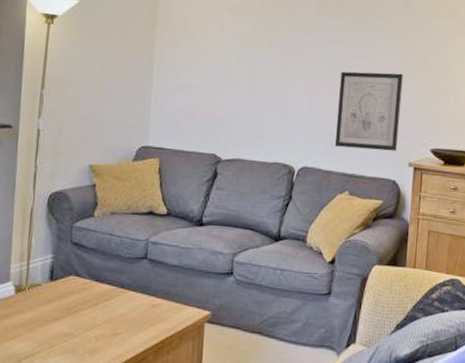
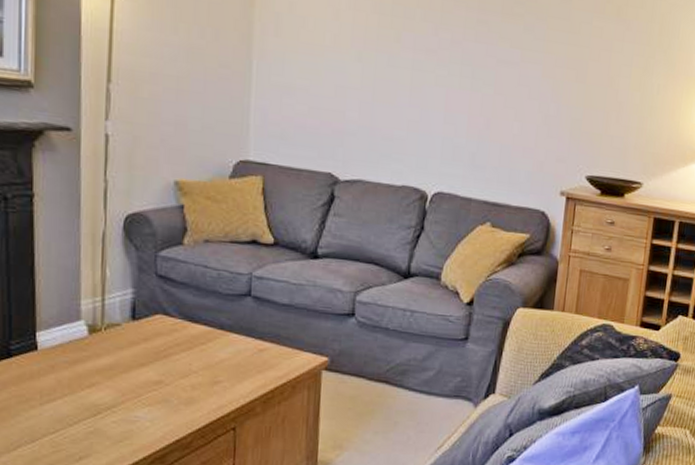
wall art: present [334,71,403,151] -> none [475,78,558,177]

